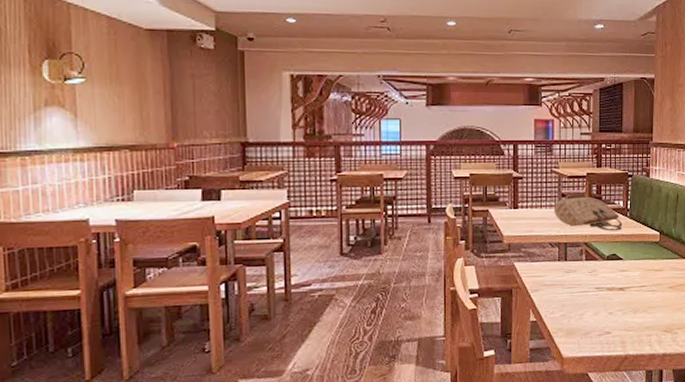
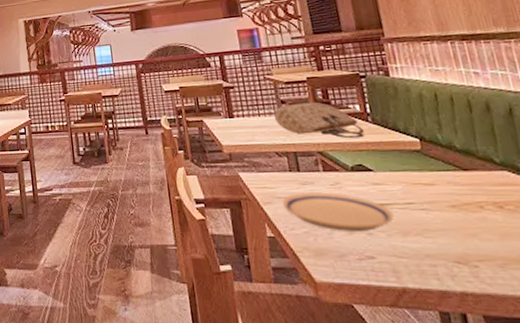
plate: none [548,279,630,312] -> present [282,192,394,231]

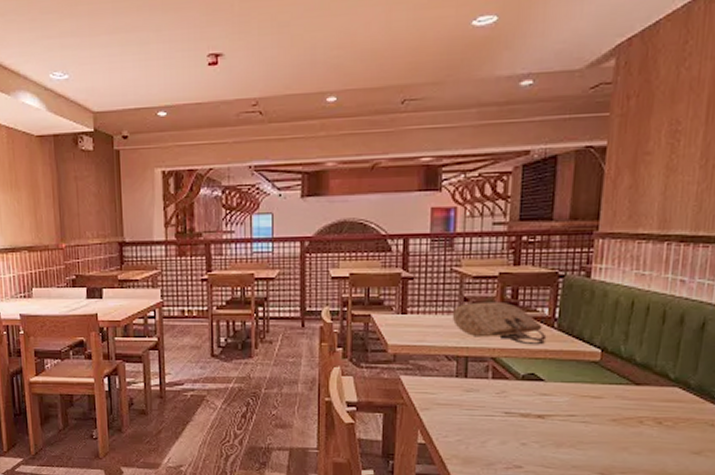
plate: present [282,192,394,231] -> none [441,400,553,441]

